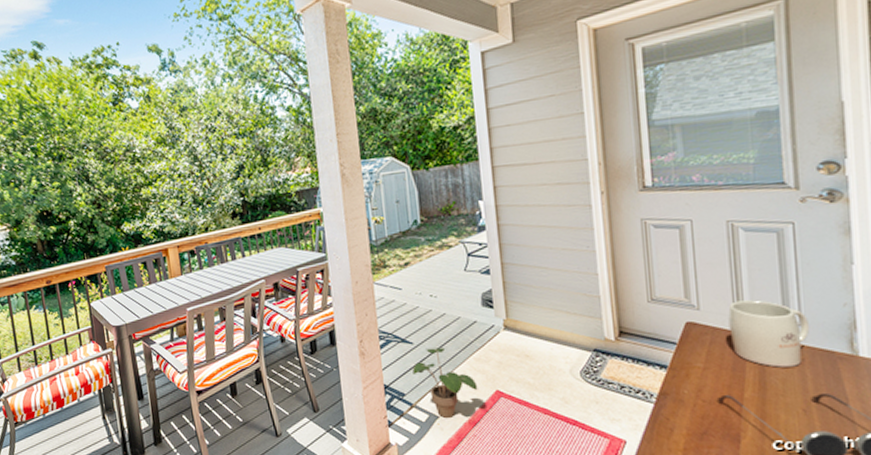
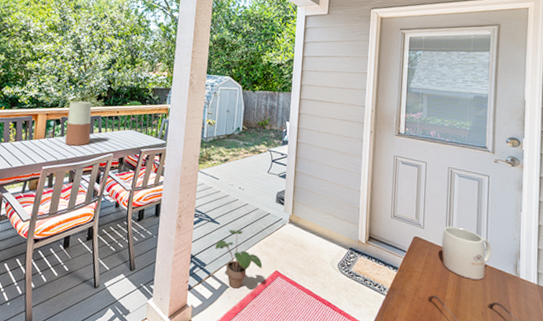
vase: none [200,222,235,279] -> present [65,101,92,146]

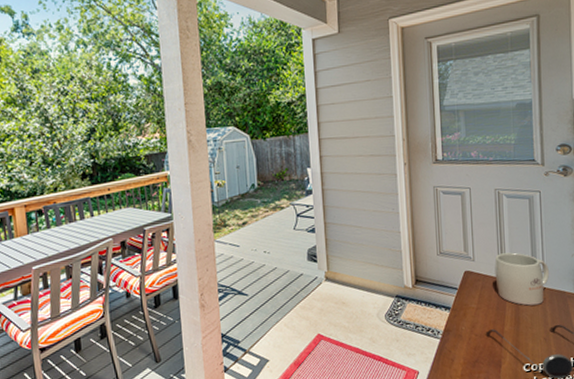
vase: present [65,101,92,146] -> none [48,182,83,238]
potted plant: present [215,229,263,288] -> none [247,298,303,361]

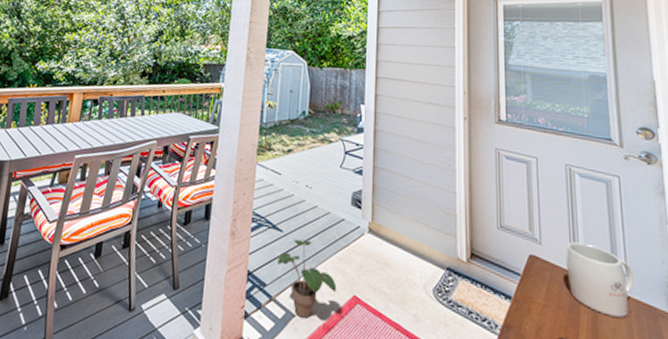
potted plant: none [247,298,303,361] -> present [277,239,337,318]

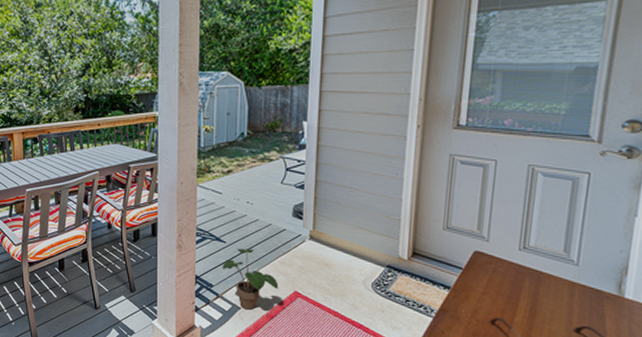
mug: present [566,242,634,318] -> none [512,237,585,300]

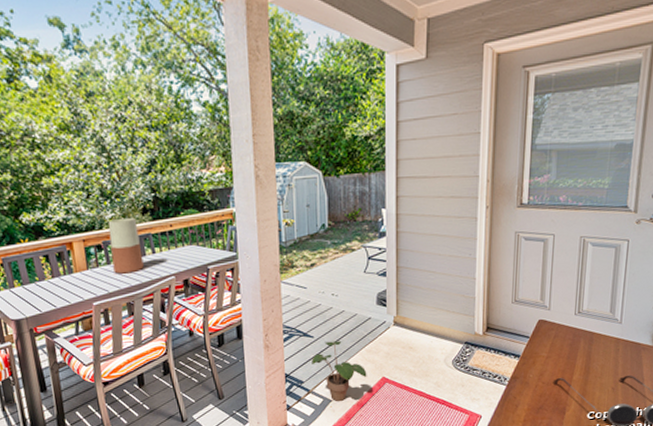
vase: none [44,115,72,165] -> present [107,217,144,274]

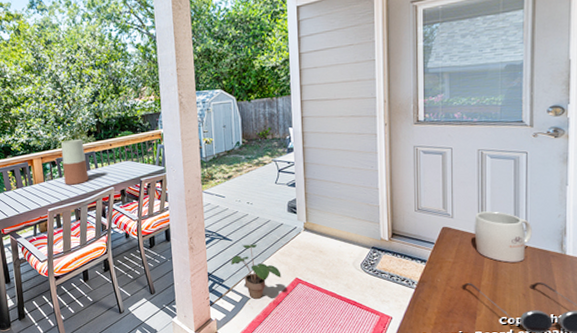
mug: none [569,302,627,356] -> present [474,211,532,263]

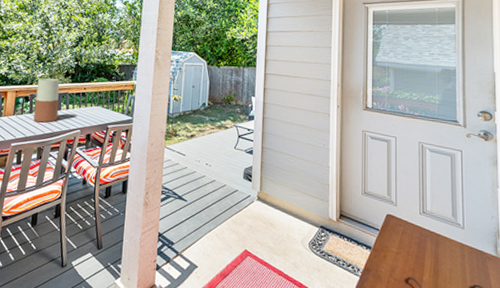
potted plant: present [231,244,282,299] -> none [183,207,231,268]
mug: present [474,211,532,263] -> none [416,203,469,260]

